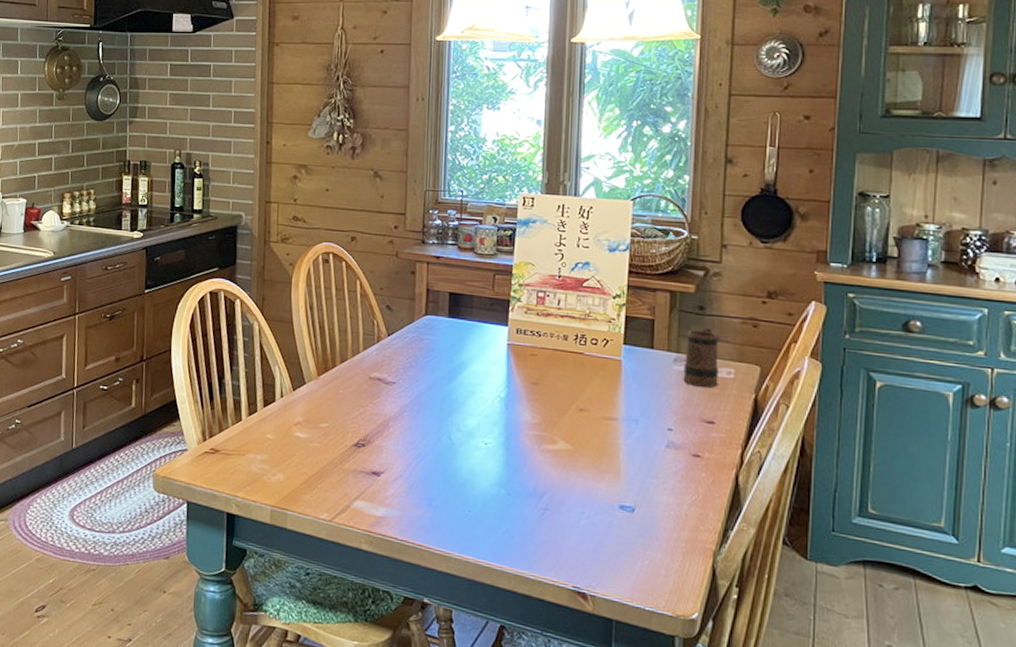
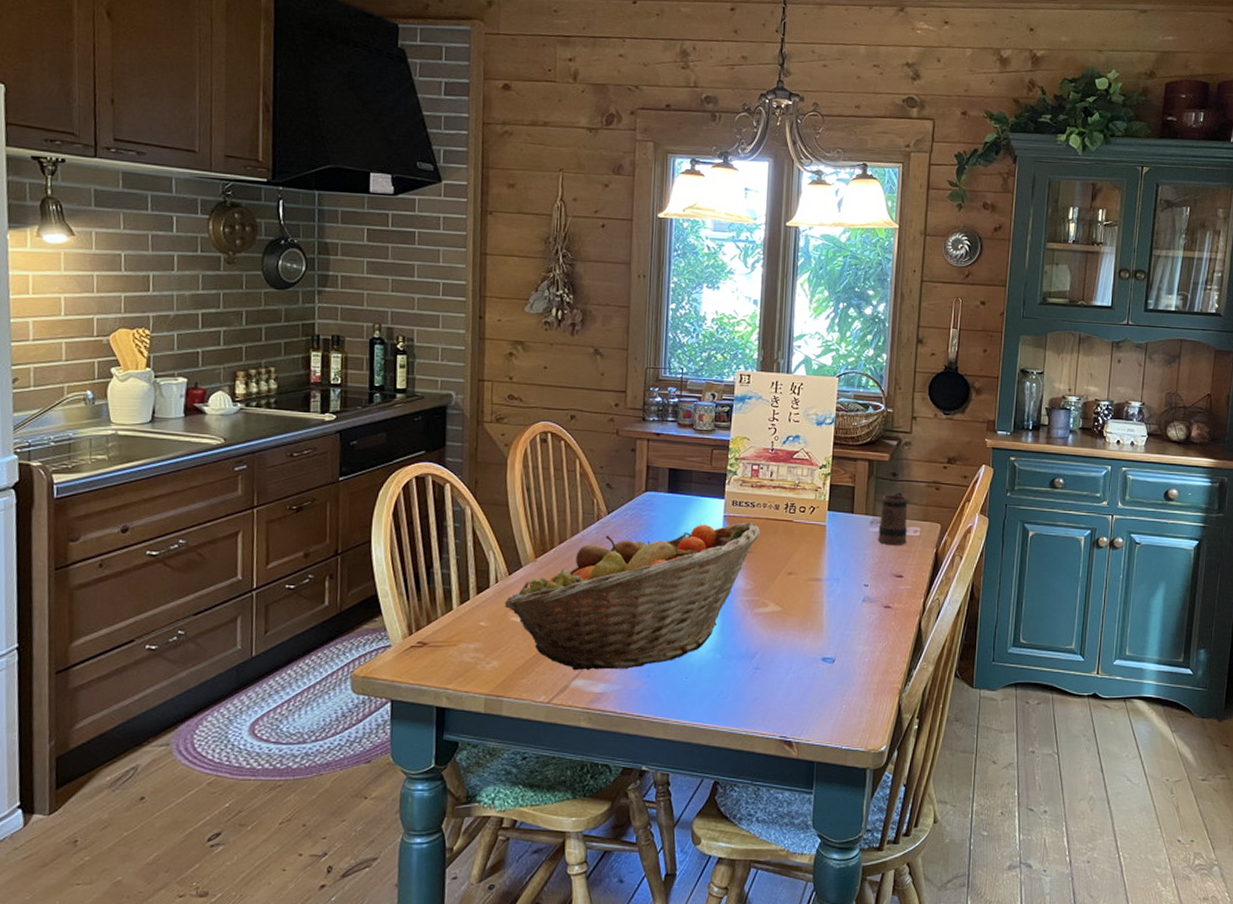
fruit basket: none [288,351,547,495] -> present [504,522,760,671]

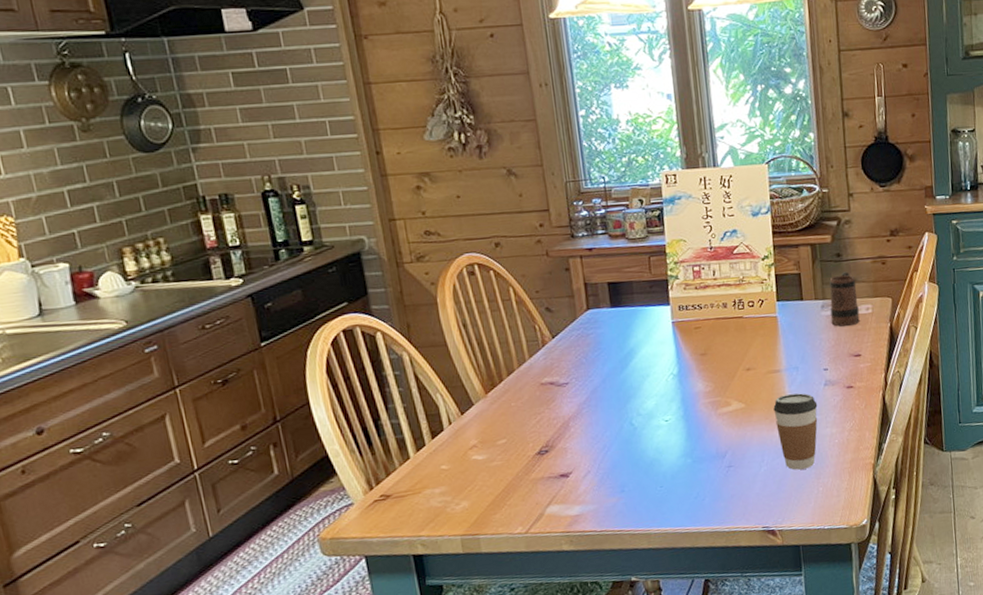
fruit basket: present [504,522,760,671] -> none [462,325,712,498]
coffee cup: none [809,605,853,683] -> present [773,393,818,470]

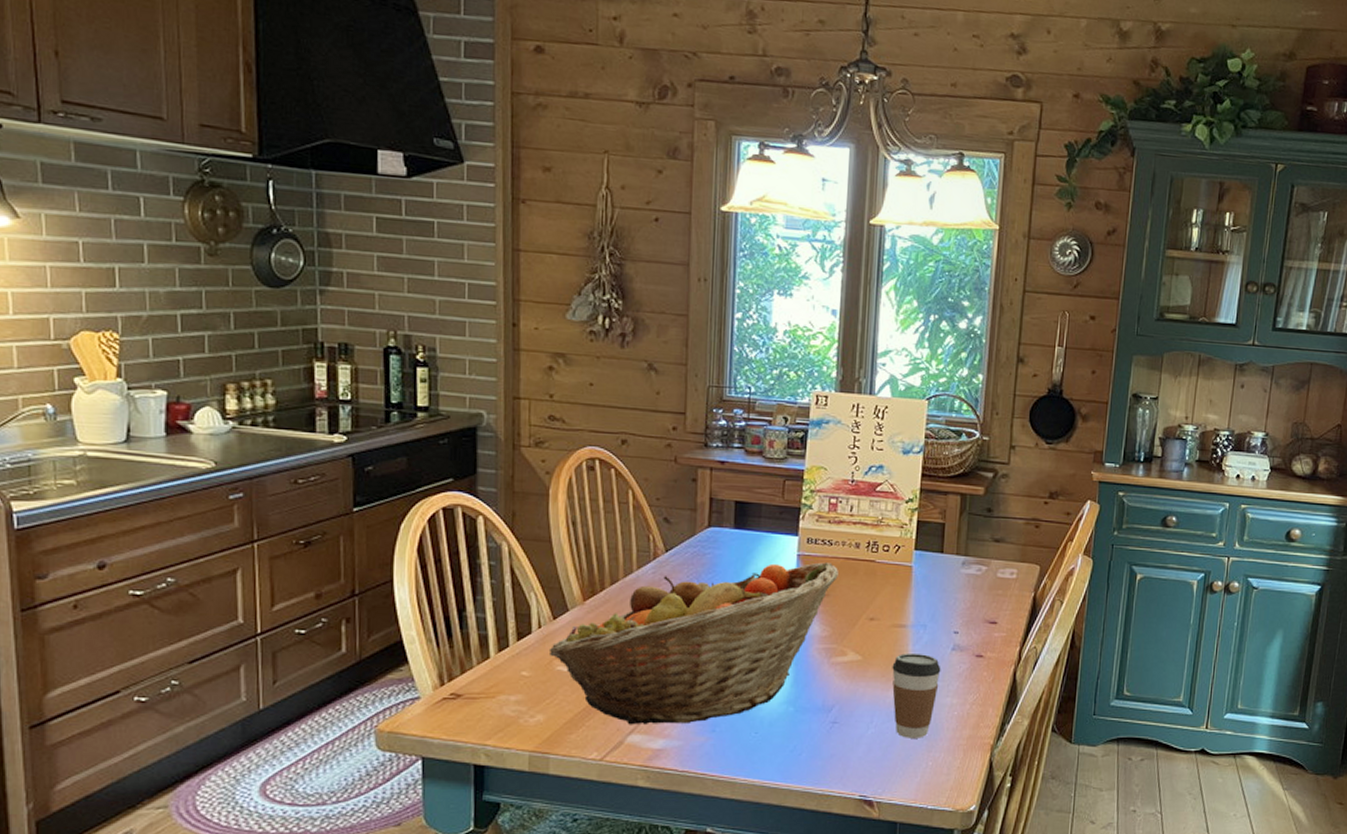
fruit basket: none [462,325,712,498] -> present [548,562,838,725]
mug: present [829,271,860,327] -> none [970,529,1004,589]

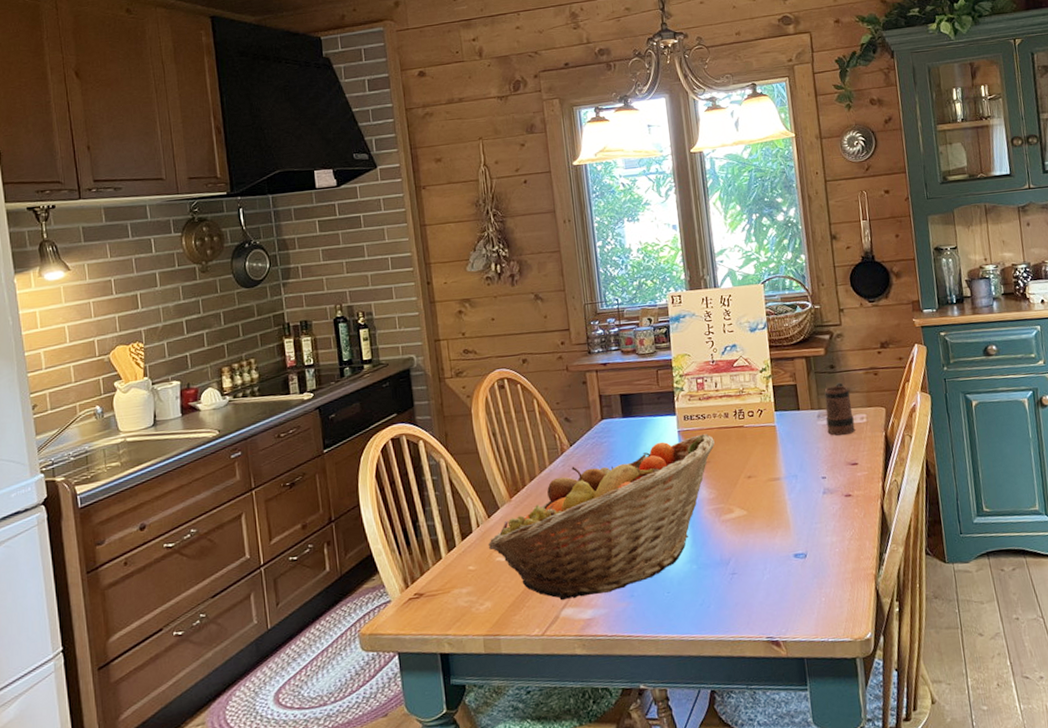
coffee cup: present [892,654,941,738] -> none [774,501,818,579]
mug: none [970,529,1004,589] -> present [824,382,855,436]

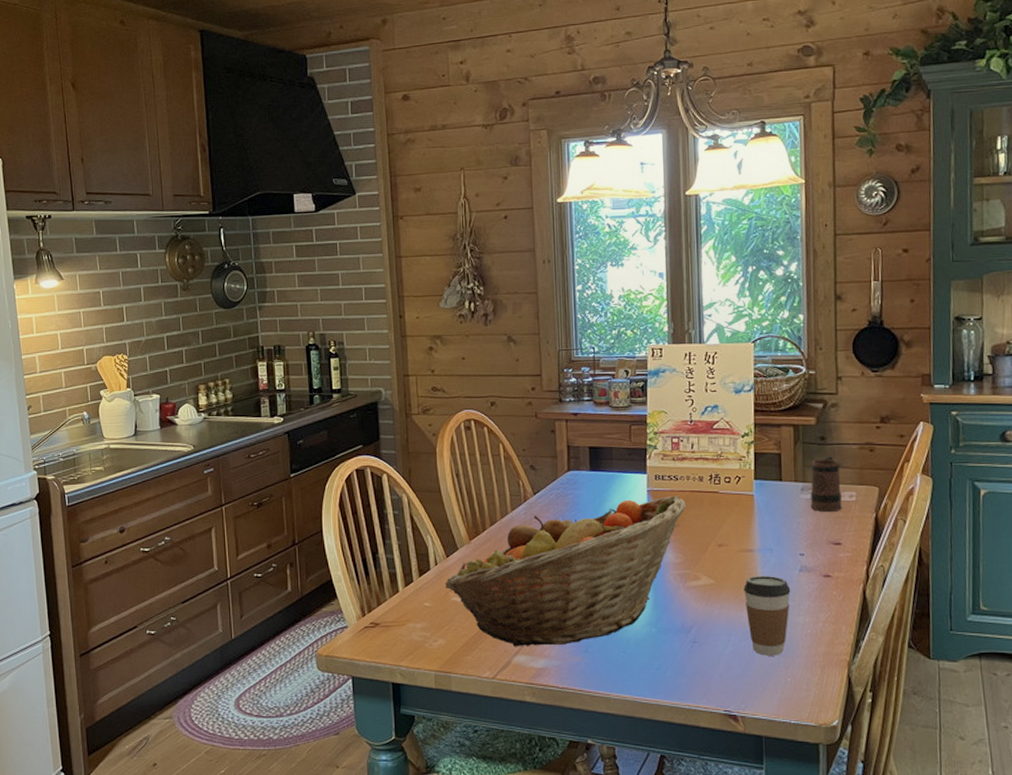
coffee cup: none [774,501,818,579] -> present [743,576,791,656]

